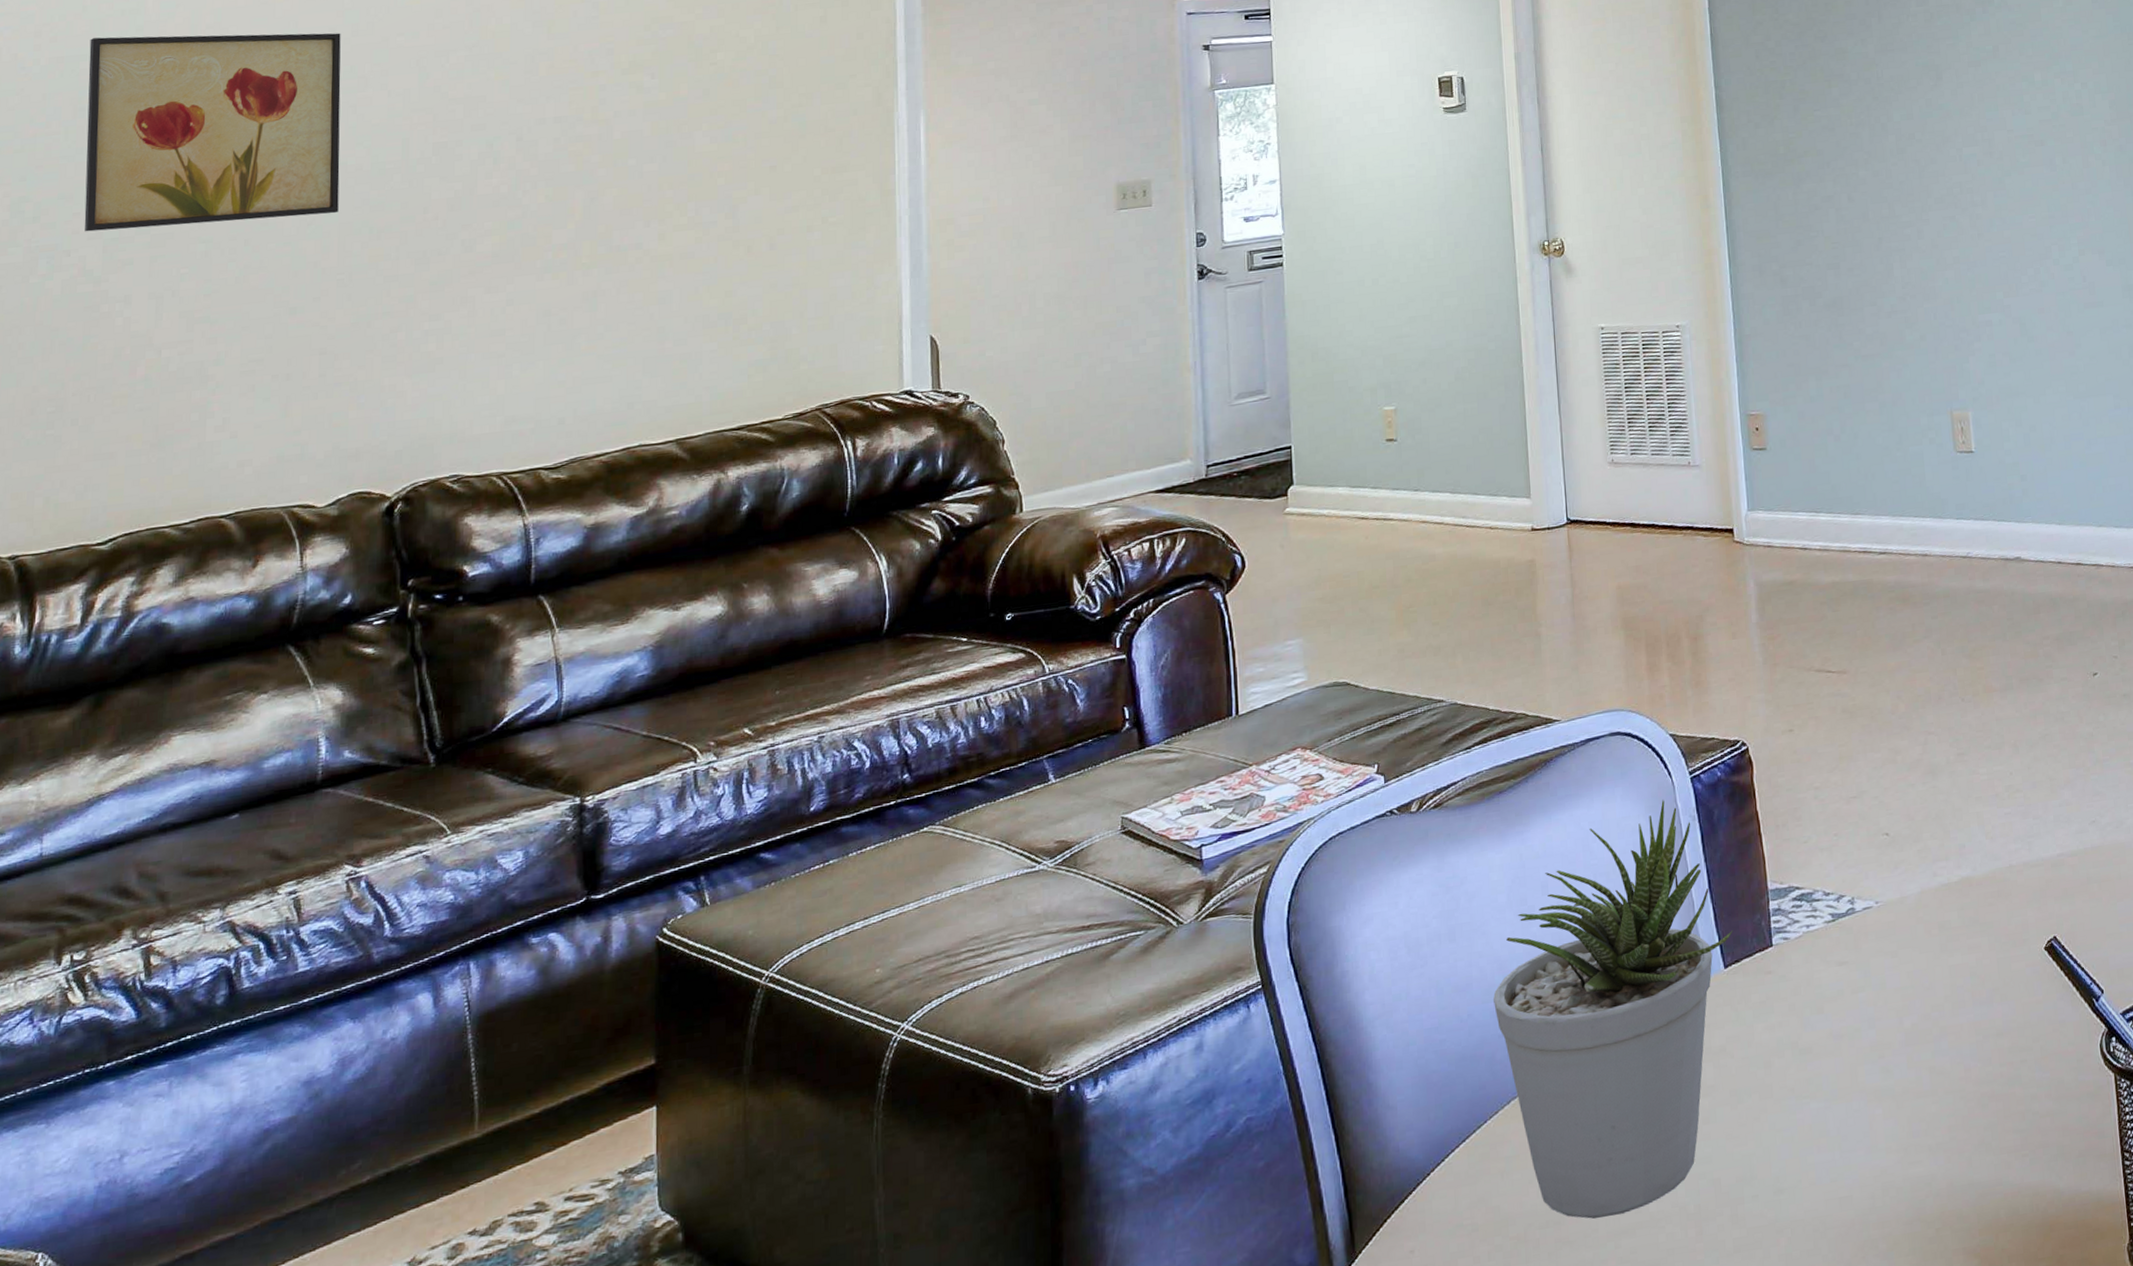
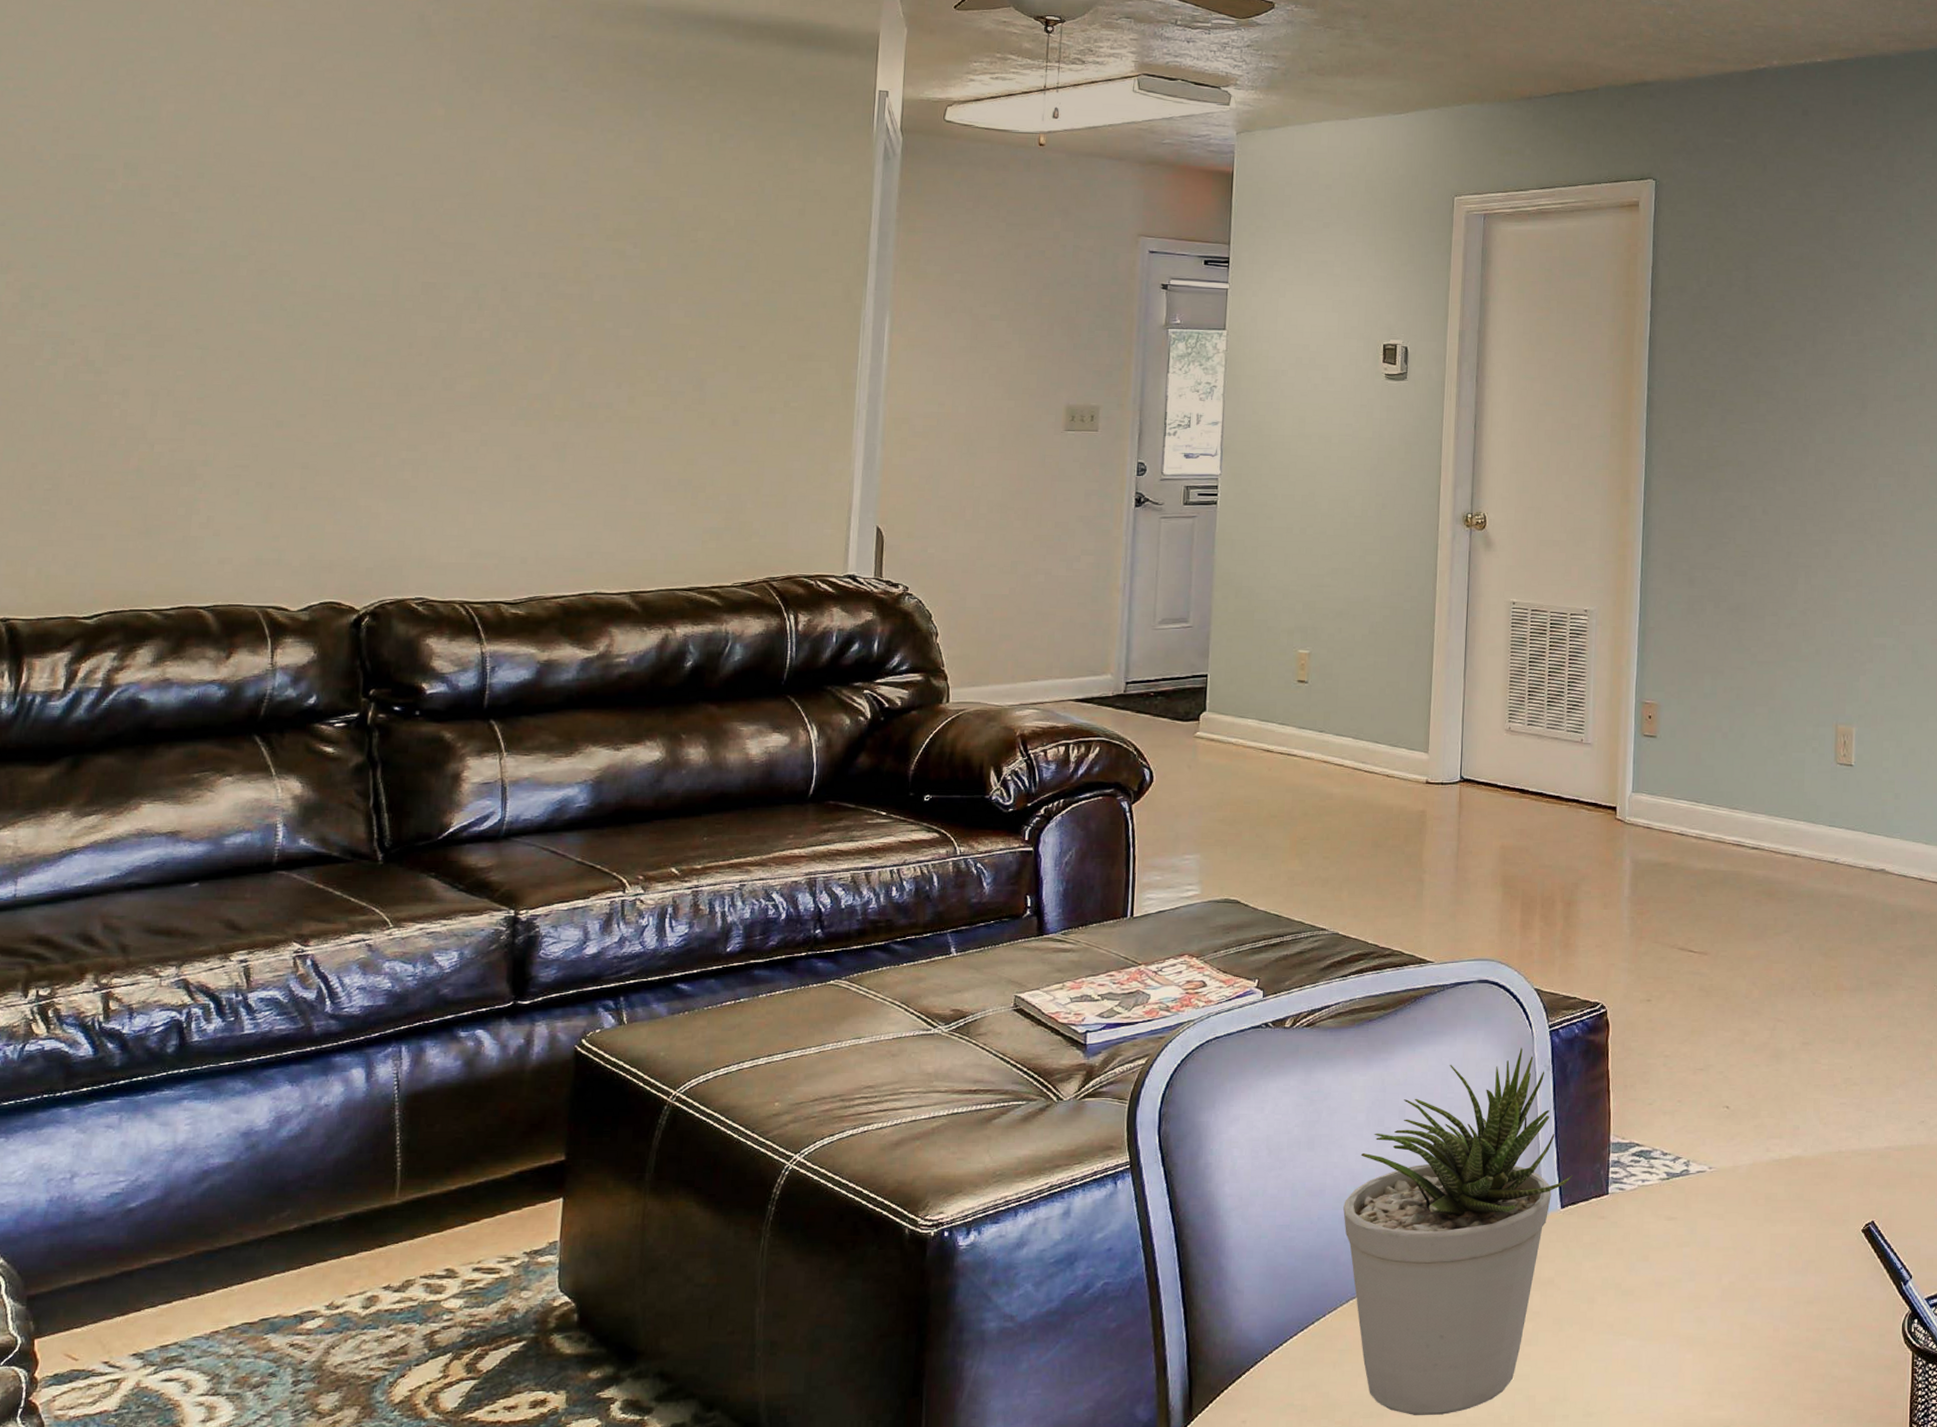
wall art: present [84,33,341,232] -> none [89,140,343,337]

